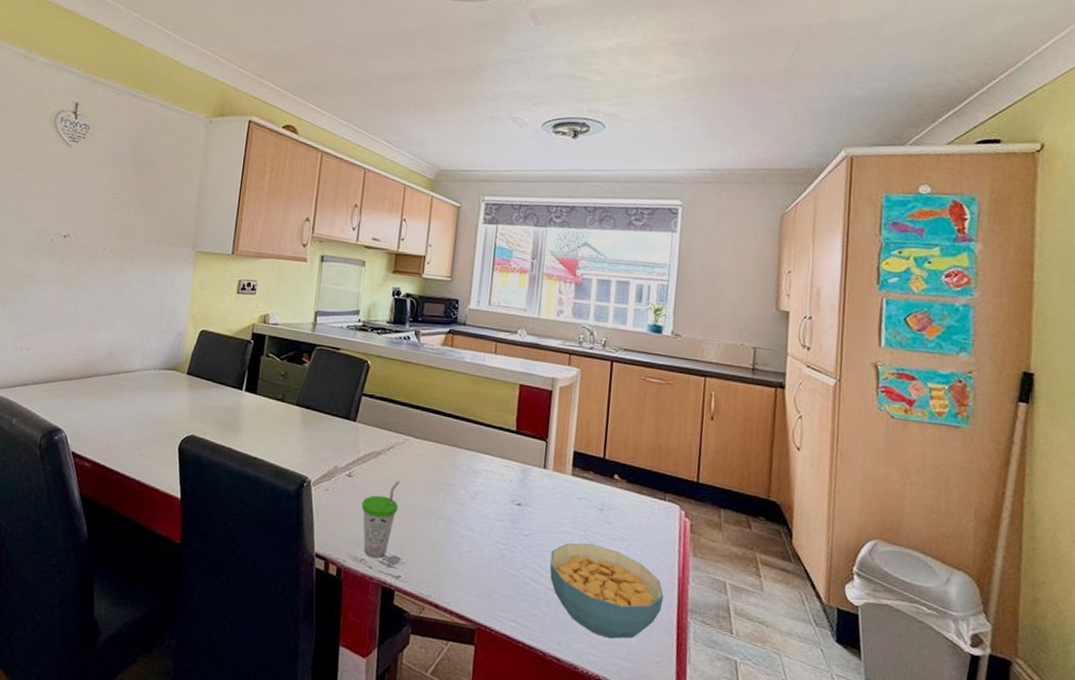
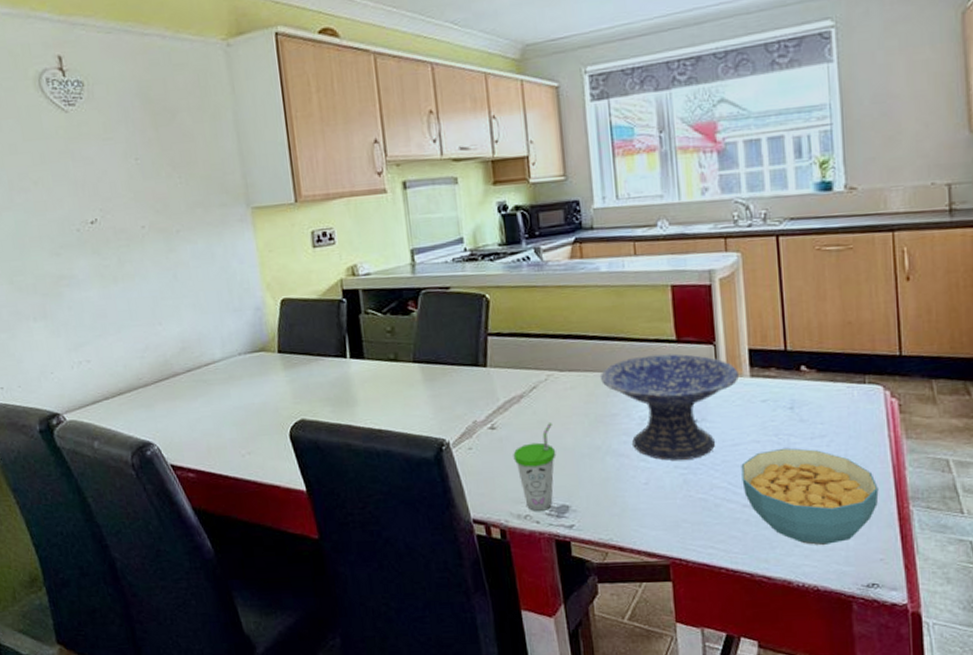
decorative bowl: none [448,438,562,538] -> present [601,353,739,461]

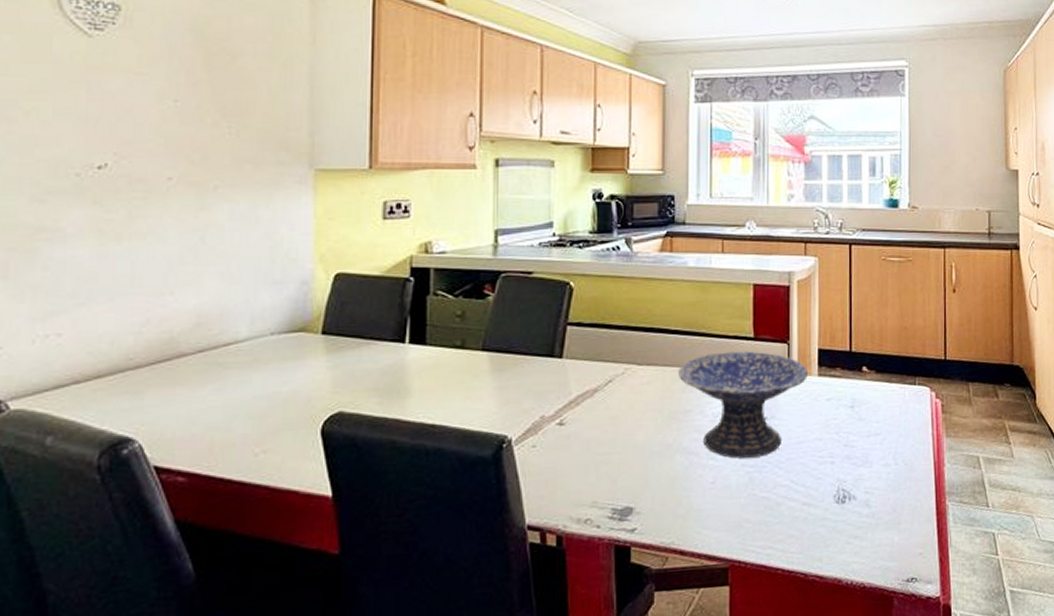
cup: present [513,423,556,511] -> none [580,419,626,514]
cereal bowl: present [741,448,879,546] -> none [803,445,921,542]

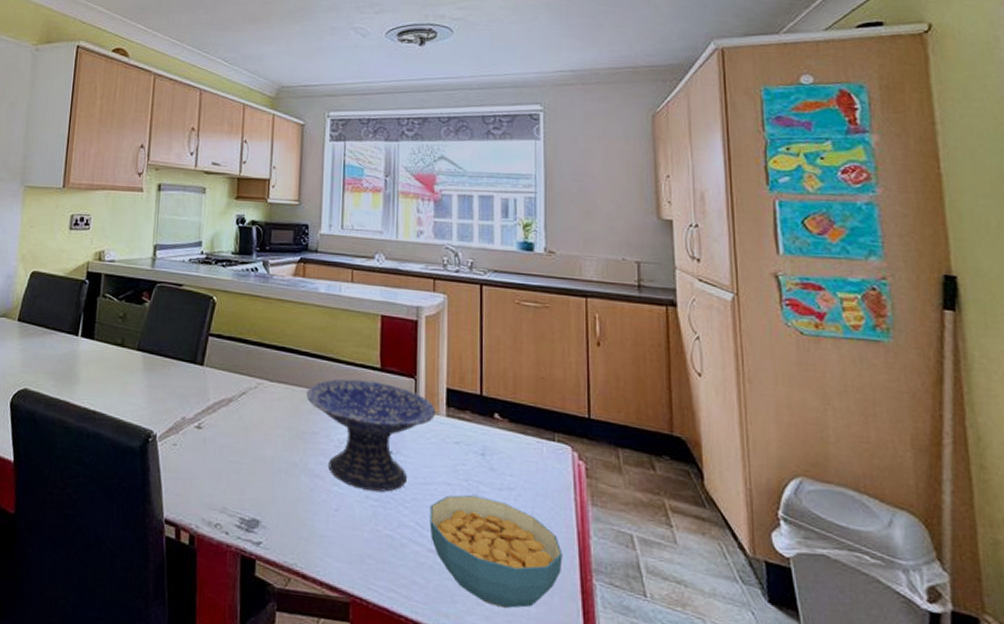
cereal bowl: none [803,445,921,542] -> present [429,494,563,609]

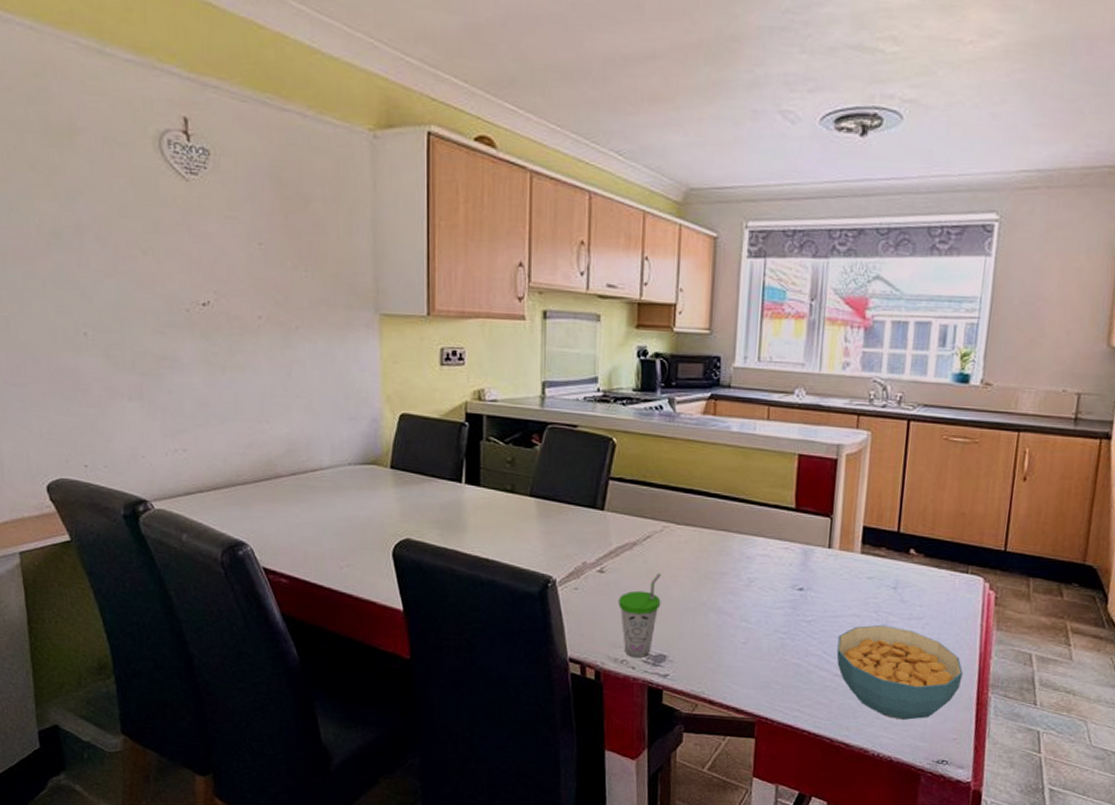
cup: none [214,431,255,522] -> present [618,573,661,657]
decorative bowl: present [307,378,435,492] -> none [716,519,850,625]

